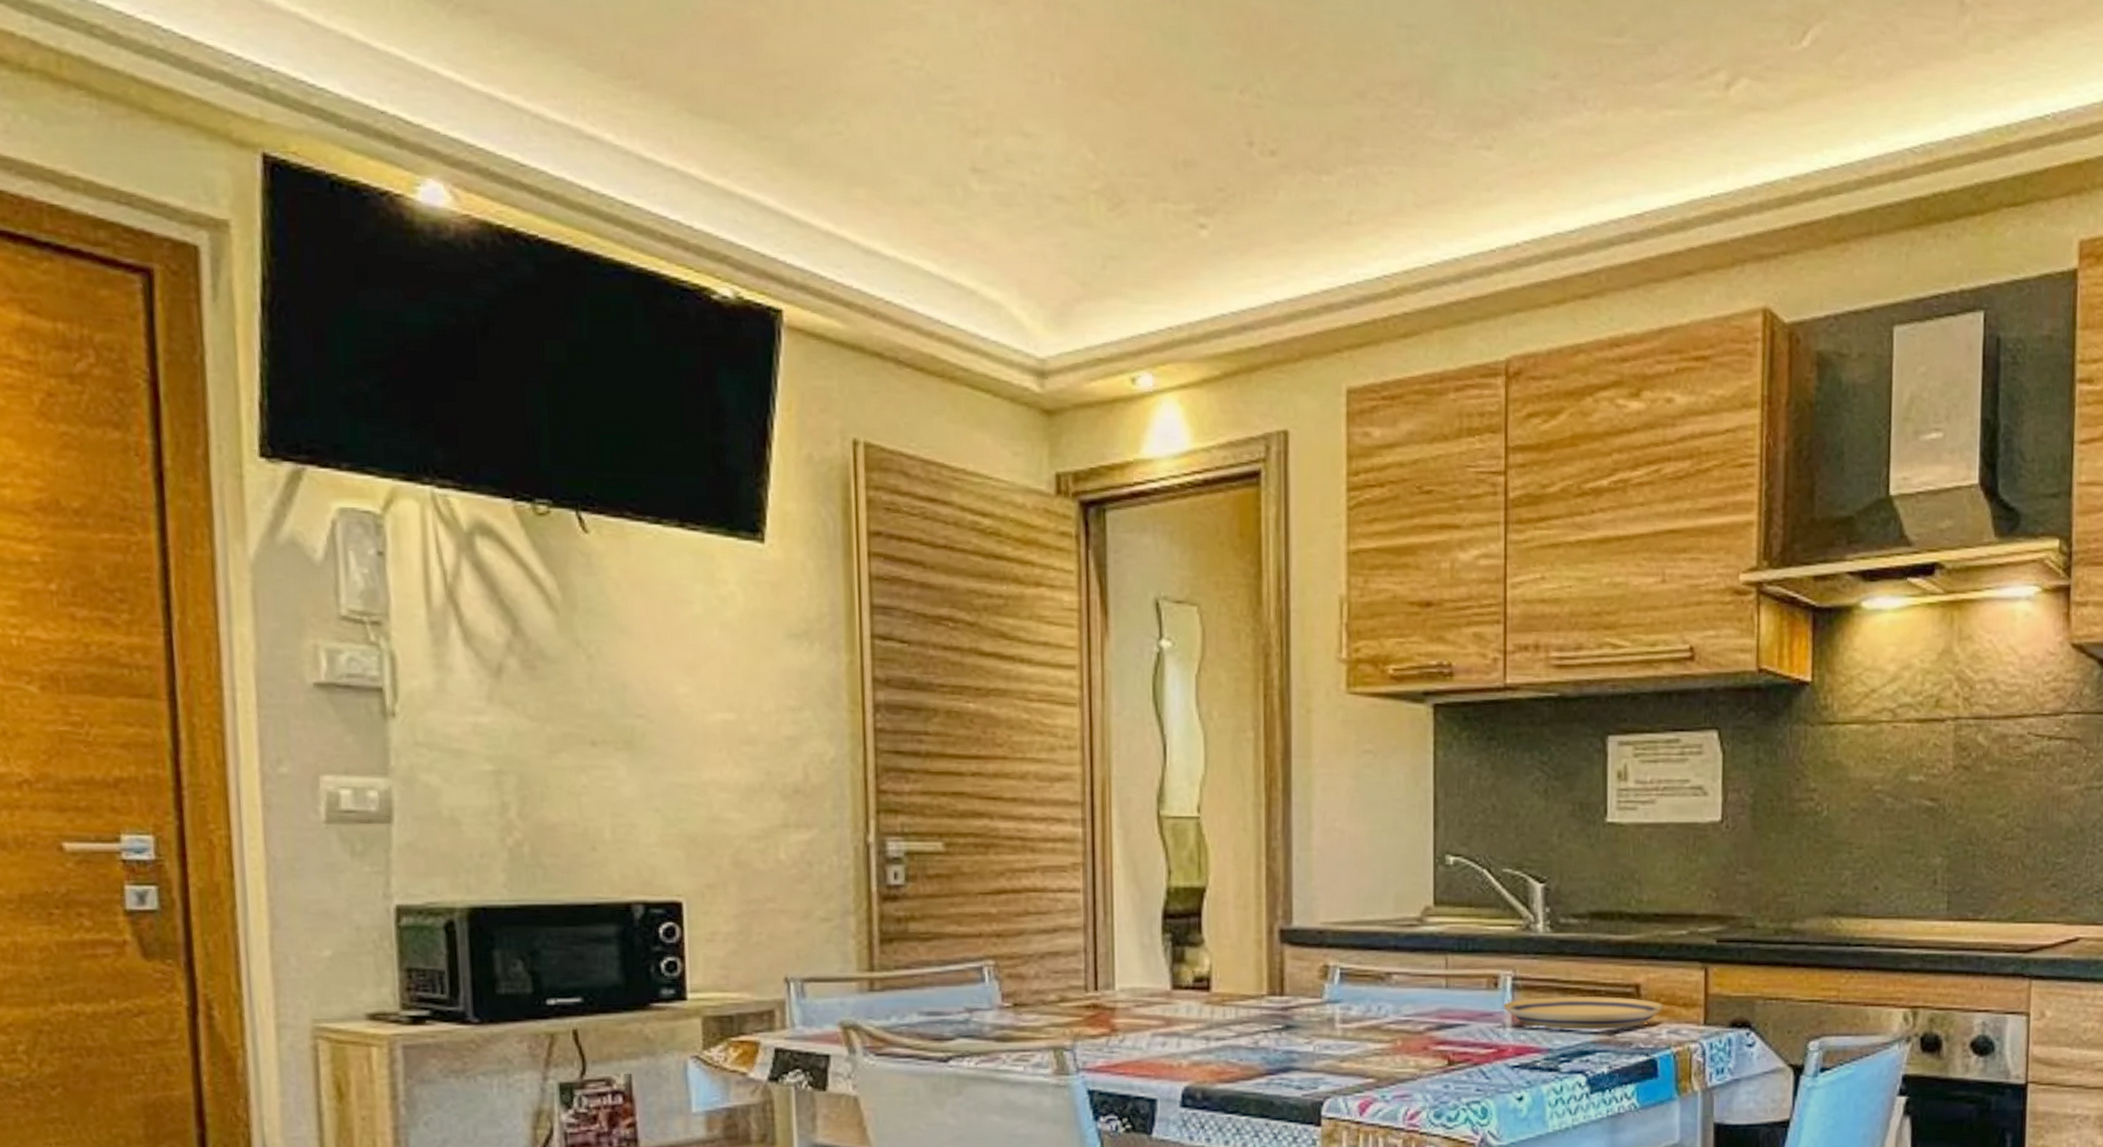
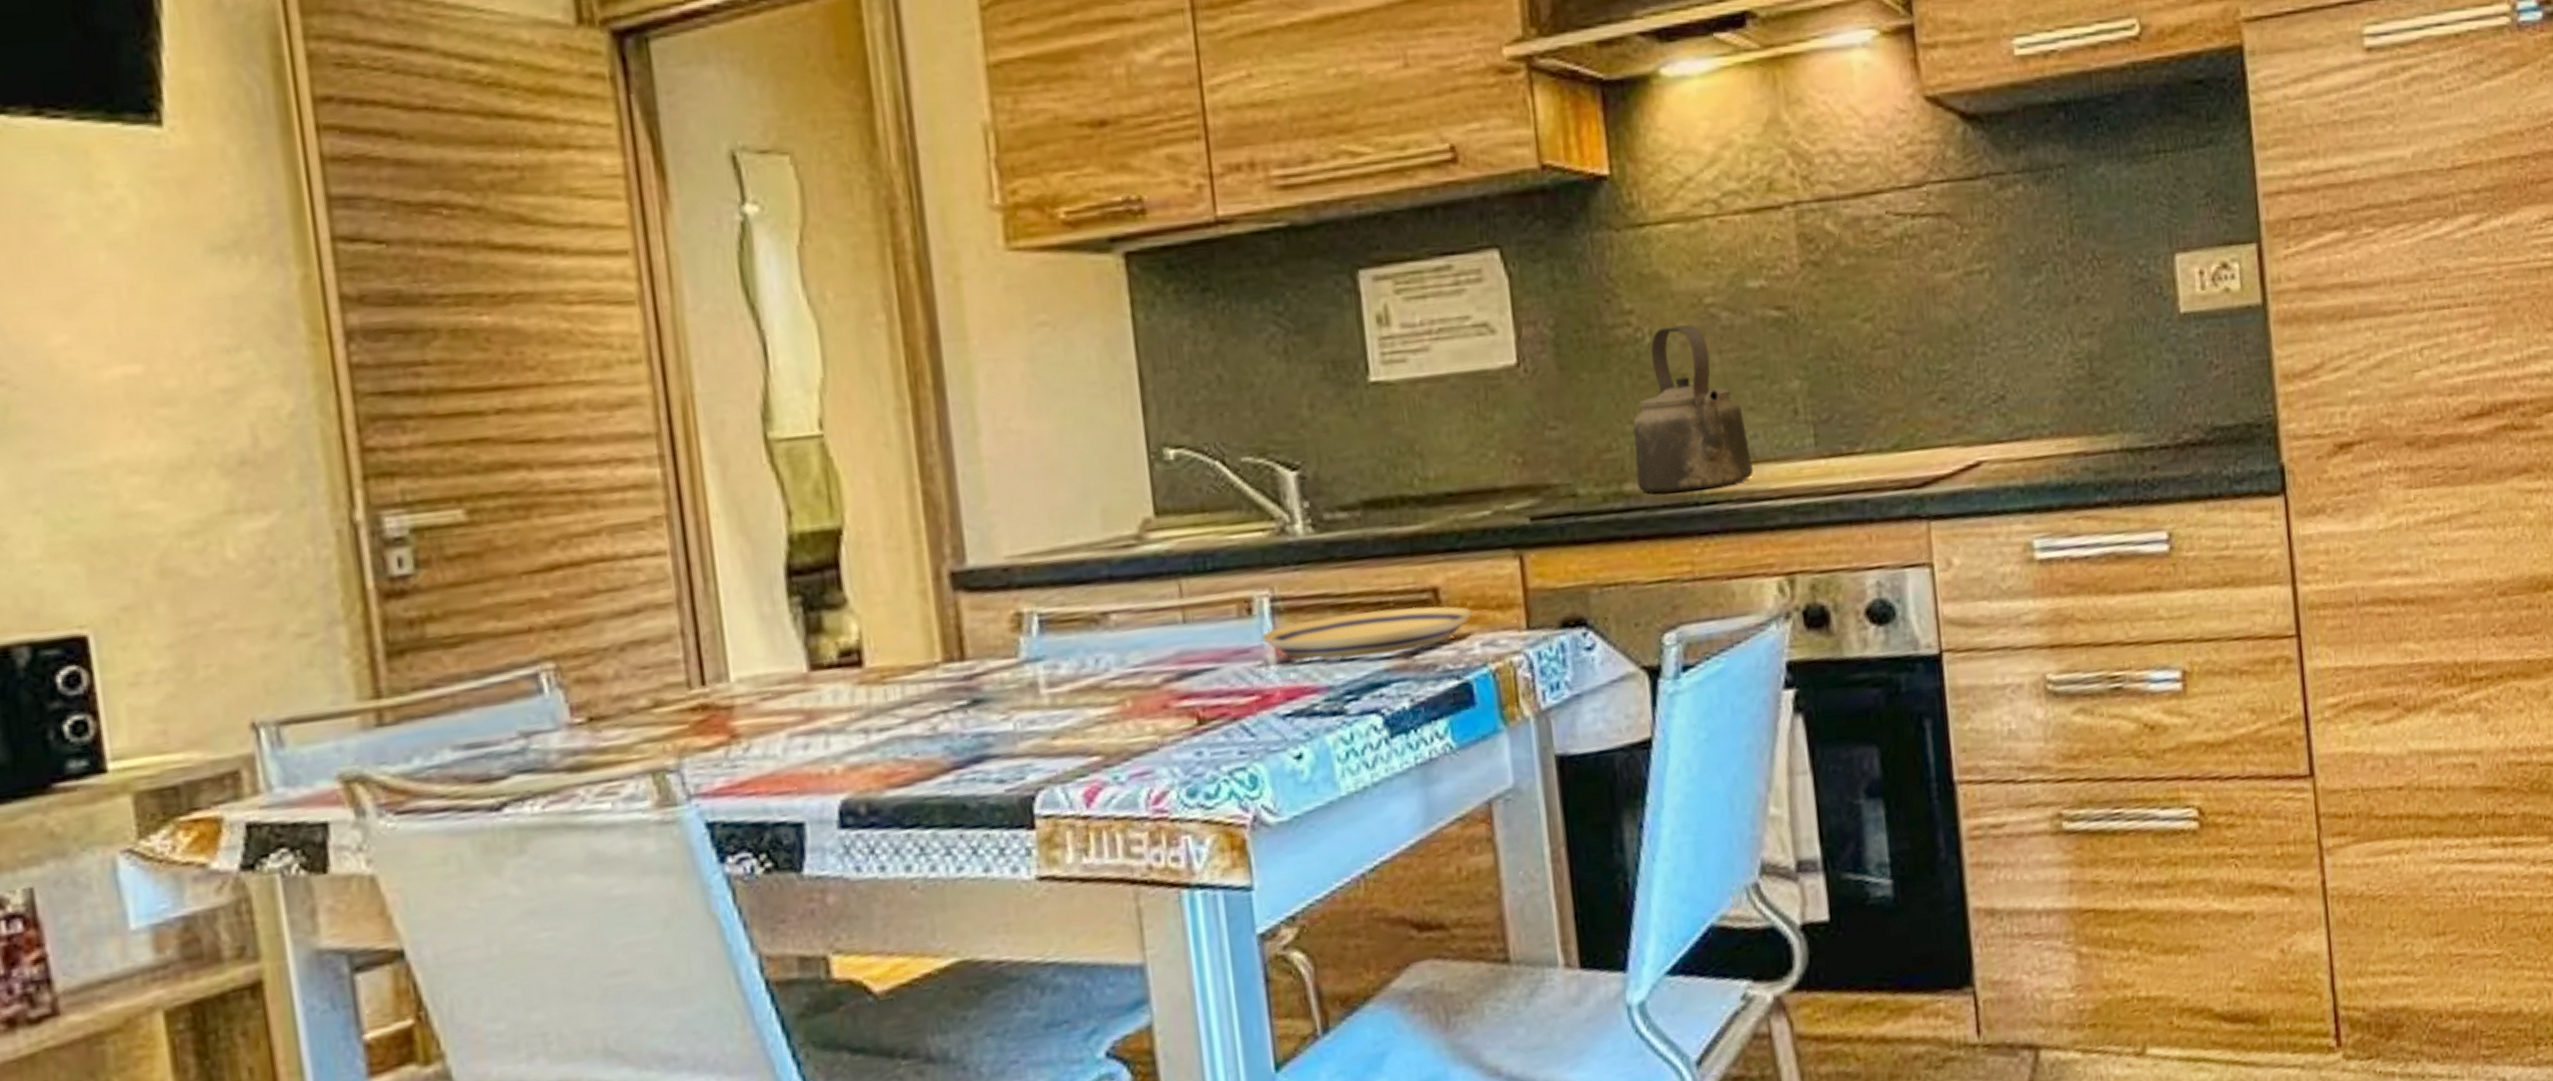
kettle: none [1803,805,1896,934] -> present [1633,325,1753,494]

